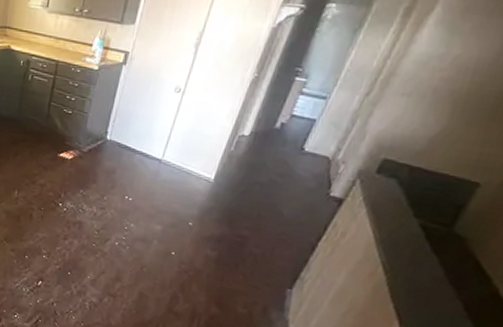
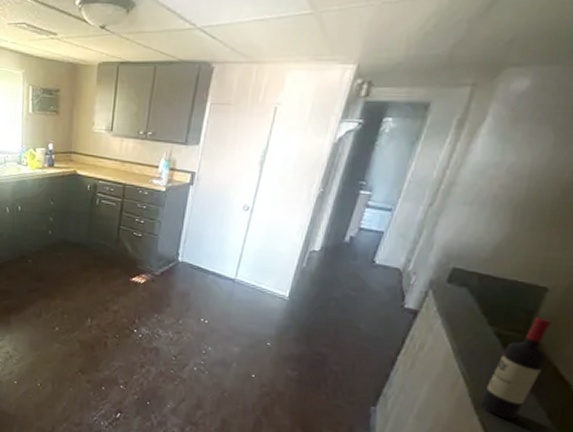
wine bottle: none [397,211,480,310] -> present [480,317,552,420]

